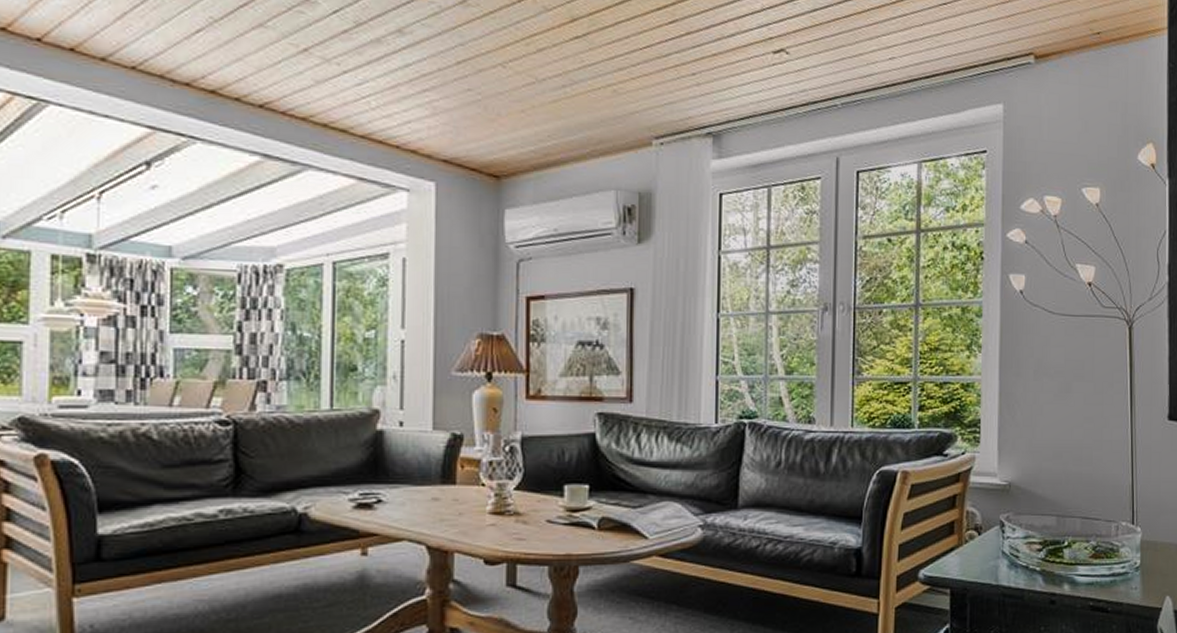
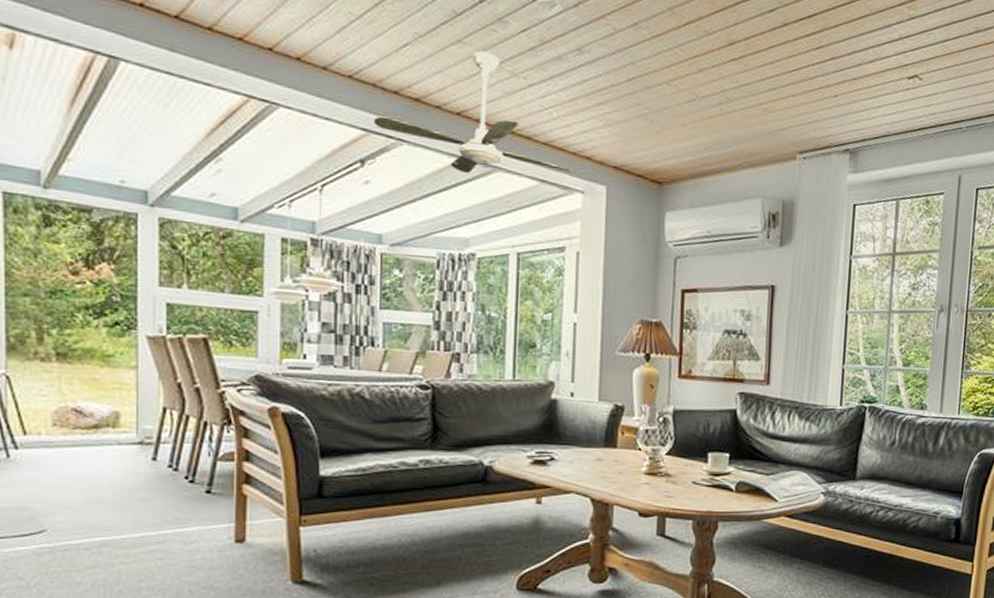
ceiling fan: none [162,35,396,174] -> present [374,51,573,174]

